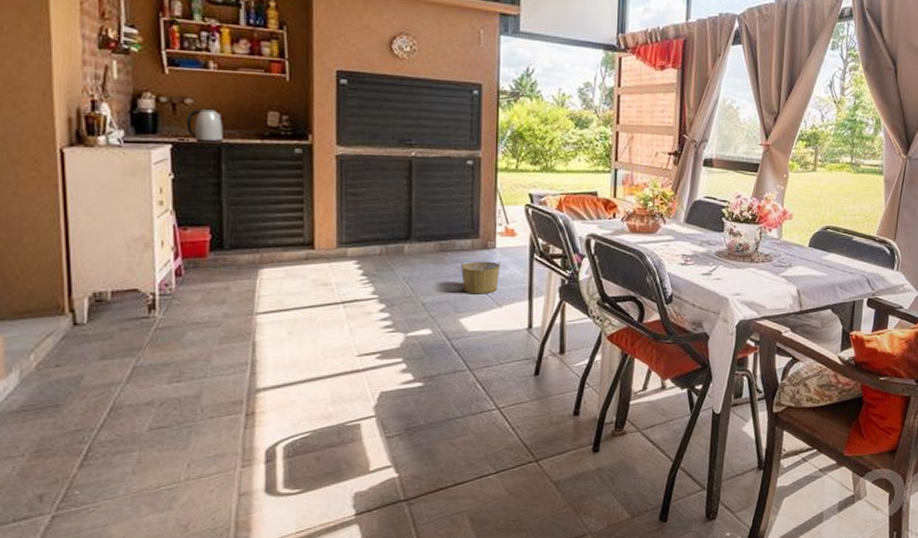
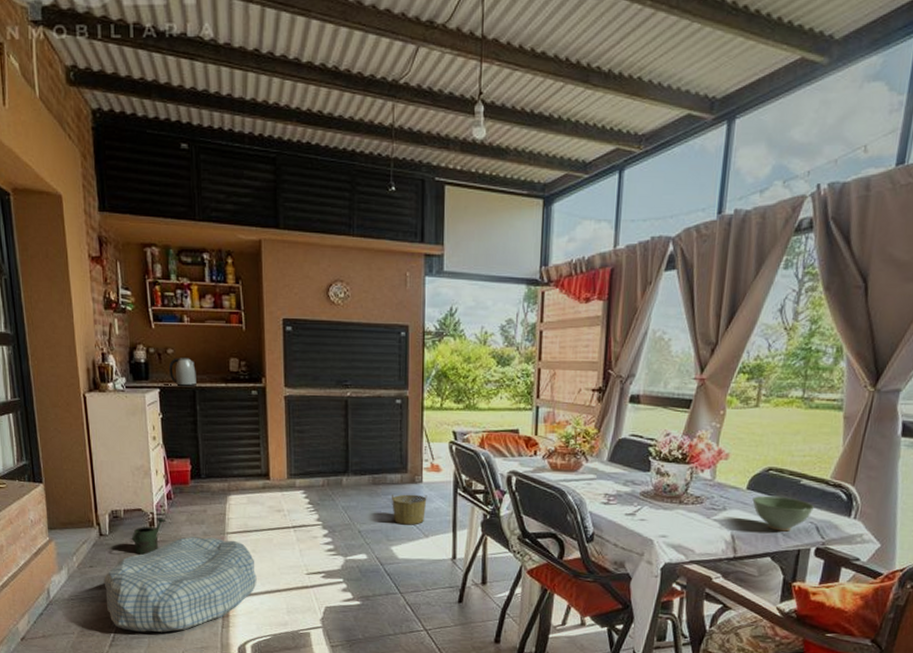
dog bed: none [75,320,294,445] -> present [103,536,257,632]
watering can: none [122,299,173,346] -> present [132,518,166,555]
bowl: none [814,252,864,285] -> present [752,495,814,532]

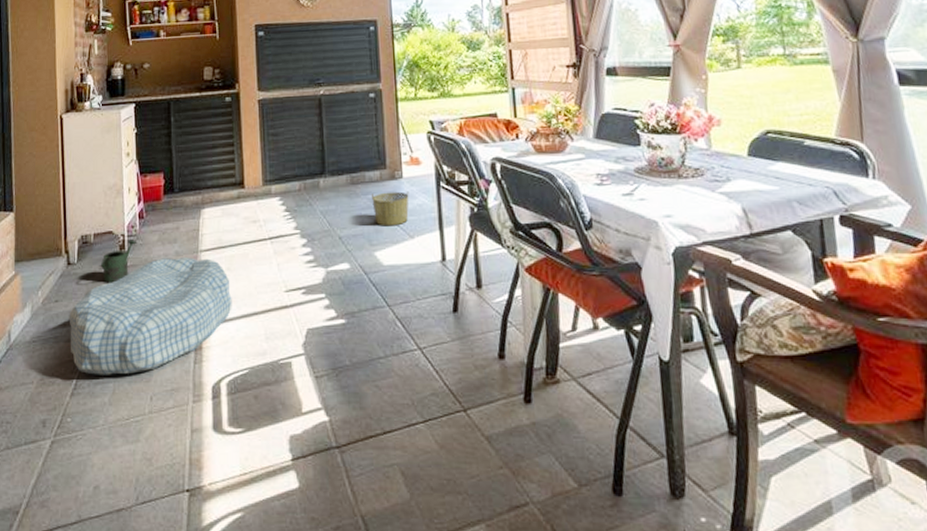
kettle: present [169,357,197,388] -> none [145,70,171,100]
bowl: present [752,495,814,532] -> none [756,160,826,200]

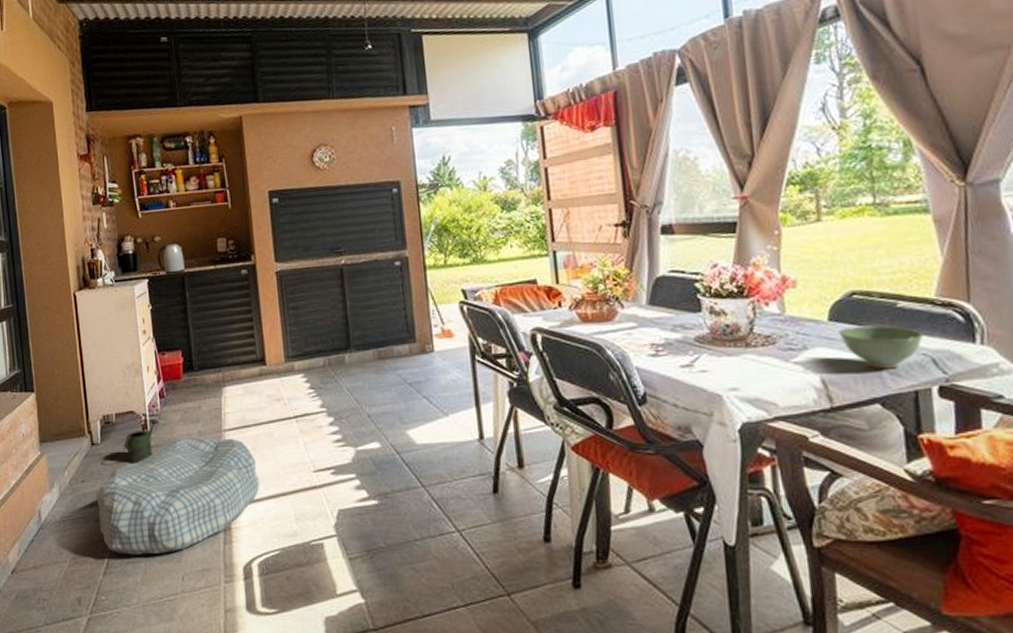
kettle: none [145,70,171,100] -> present [157,242,185,275]
basket: present [371,191,409,226] -> none [400,366,442,403]
bowl: none [756,160,826,200] -> present [839,325,923,370]

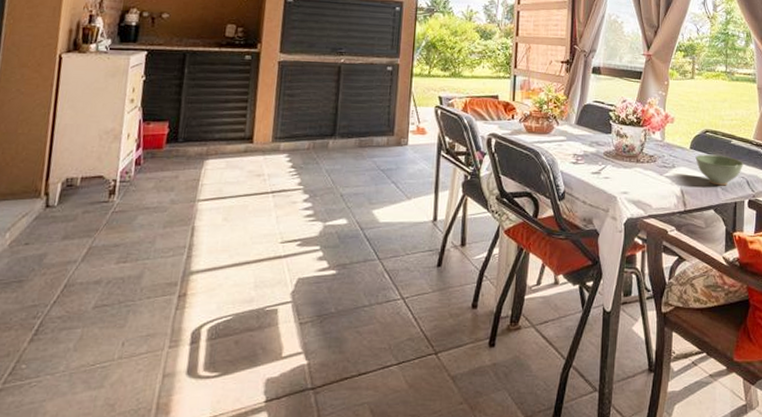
dog bed: present [96,437,260,555] -> none [36,205,225,321]
watering can: present [124,419,160,463] -> none [85,185,130,228]
kettle: present [157,242,185,275] -> none [161,21,190,51]

